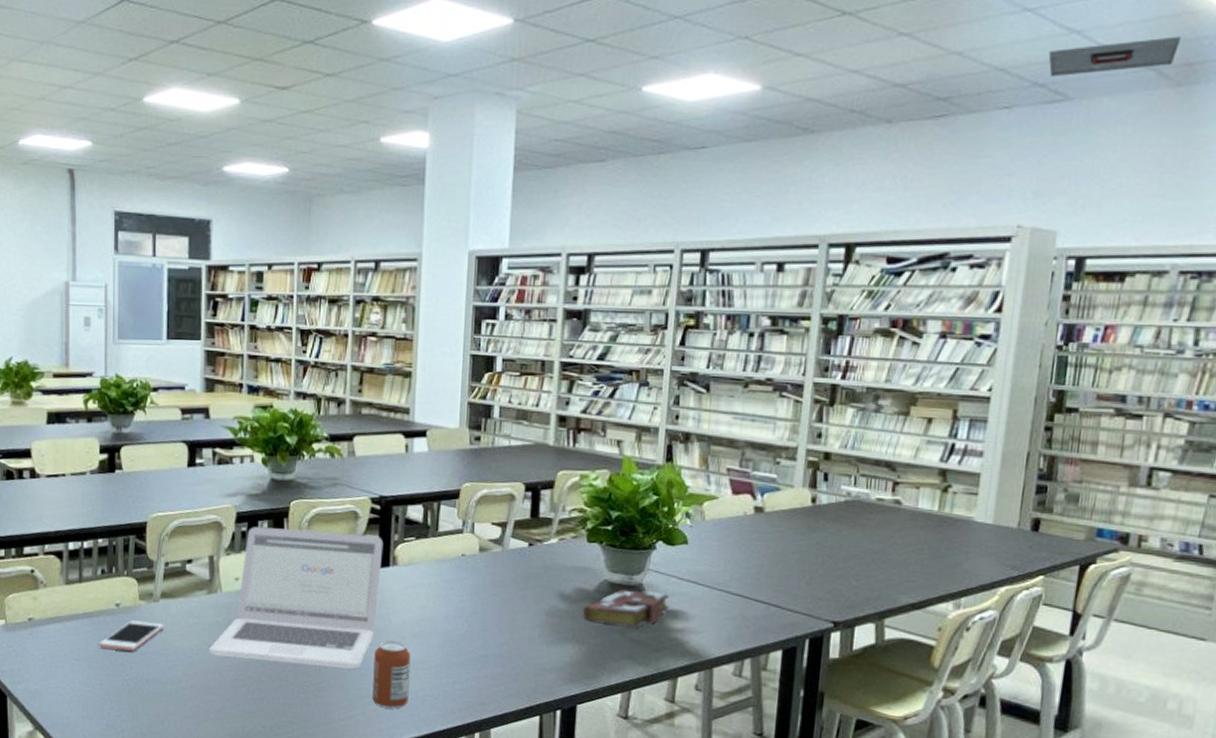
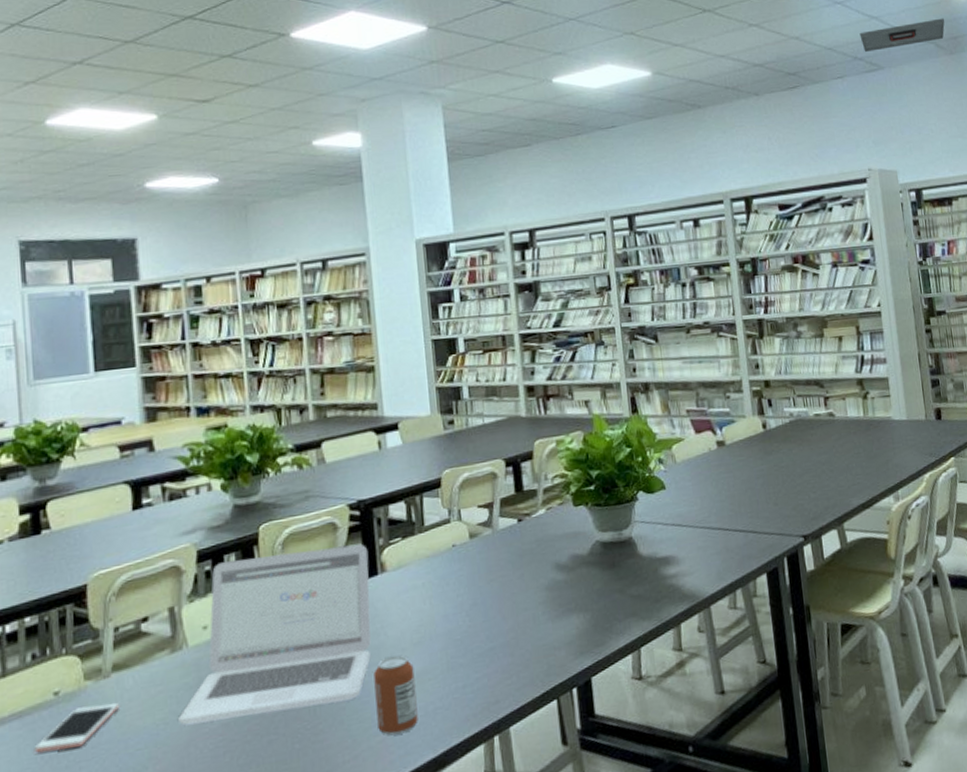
book: present [582,589,669,627] -> none [581,541,660,586]

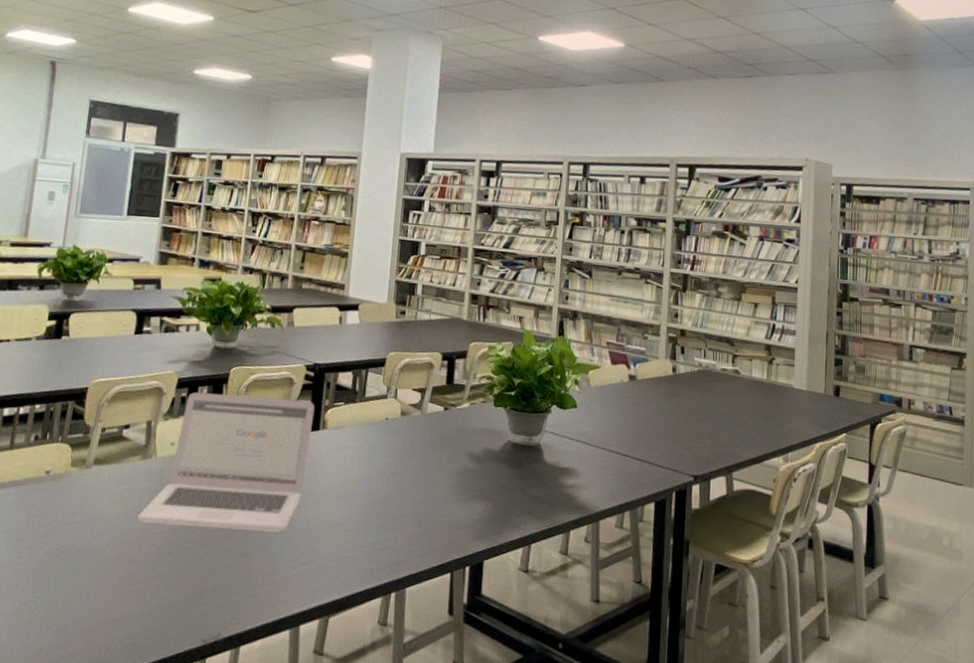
cell phone: present [34,703,119,753] -> none [22,488,94,521]
can: present [373,655,418,736] -> none [296,502,335,572]
ceiling vent: present [859,18,945,53] -> none [816,36,898,56]

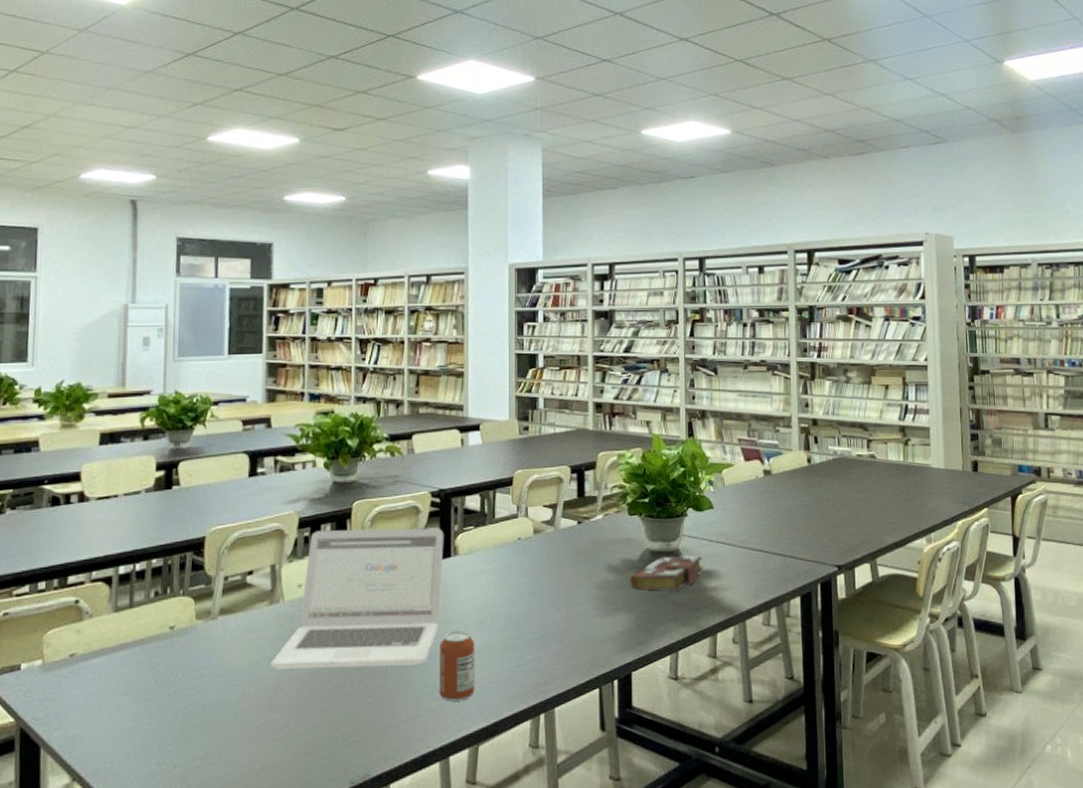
can: none [296,502,335,572] -> present [439,631,475,702]
book: none [489,449,562,484] -> present [630,555,703,590]

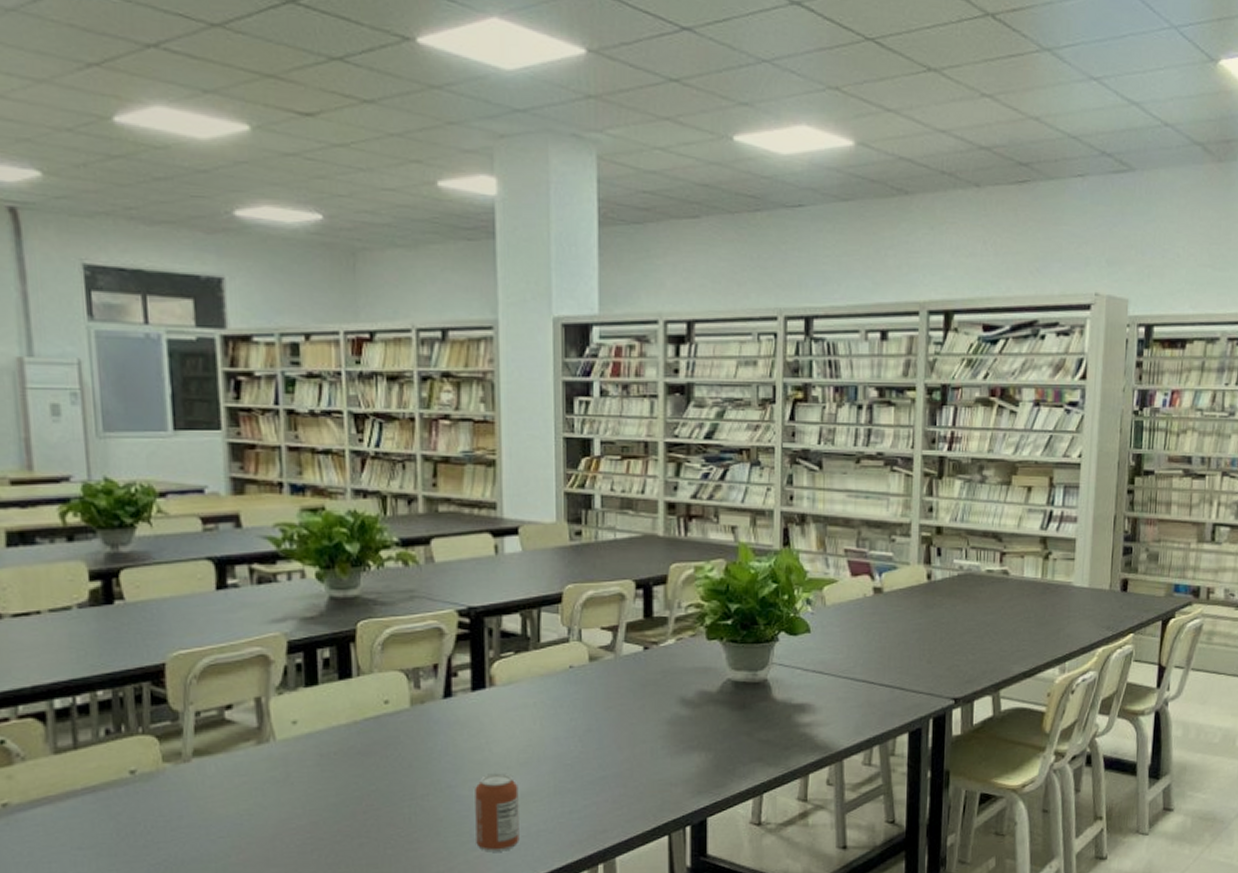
laptop: present [271,528,444,669] -> none [264,653,477,819]
book: present [630,555,703,590] -> none [707,686,796,726]

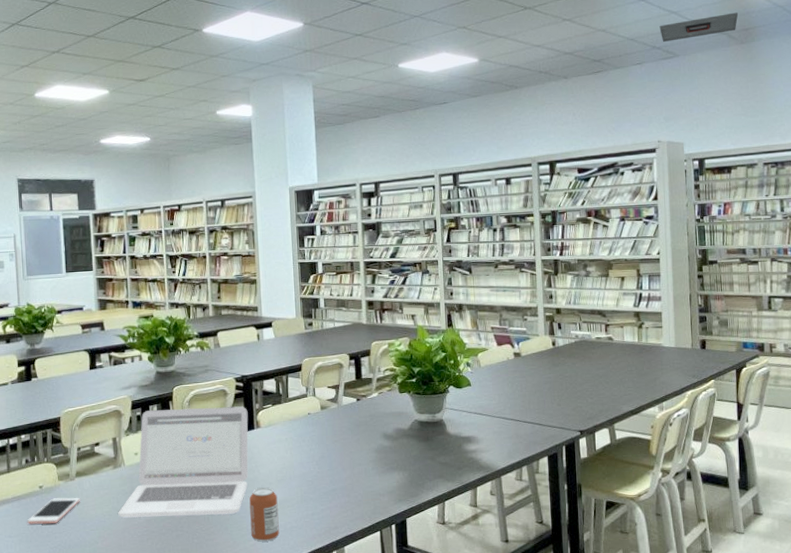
cell phone: none [109,788,200,830] -> present [27,497,80,525]
laptop: none [264,653,477,819] -> present [118,406,249,518]
ceiling vent: none [1113,113,1220,148] -> present [659,12,739,43]

